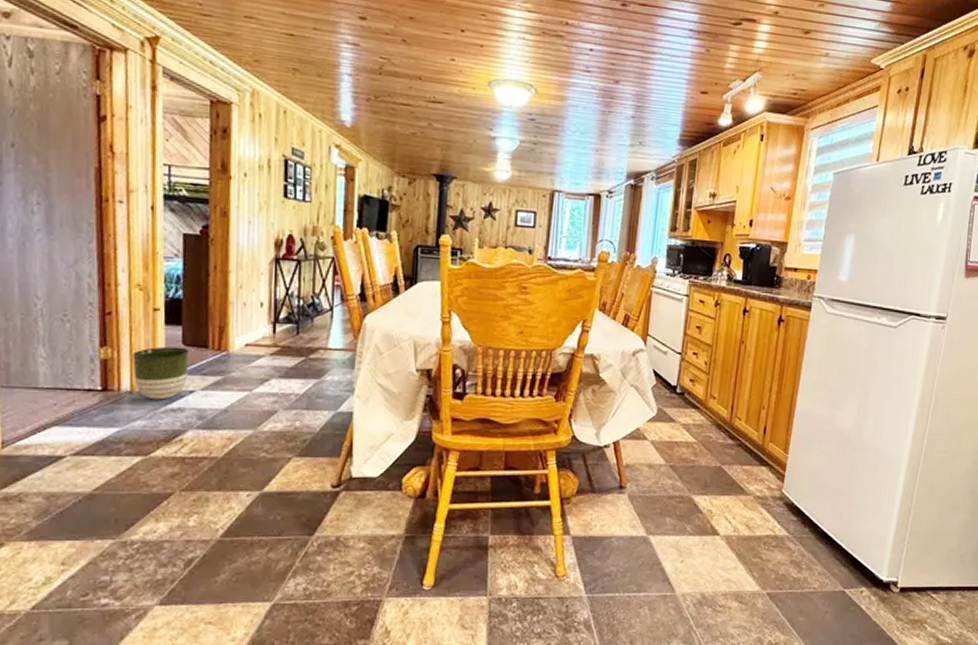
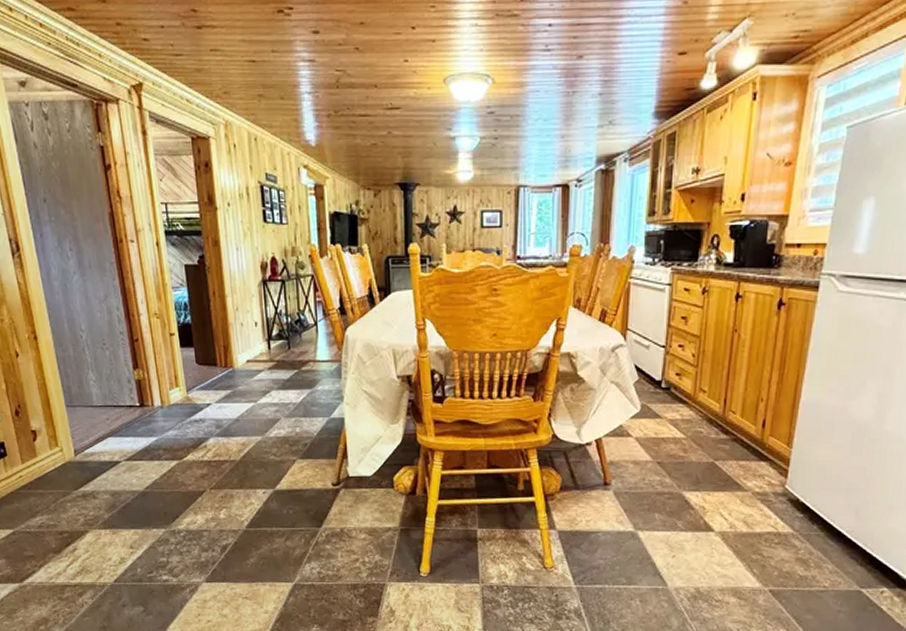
planter: present [132,346,190,400] -> none [159,366,204,412]

